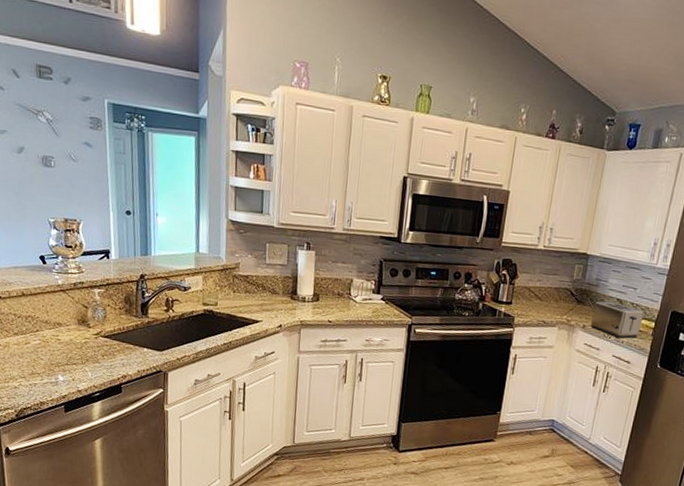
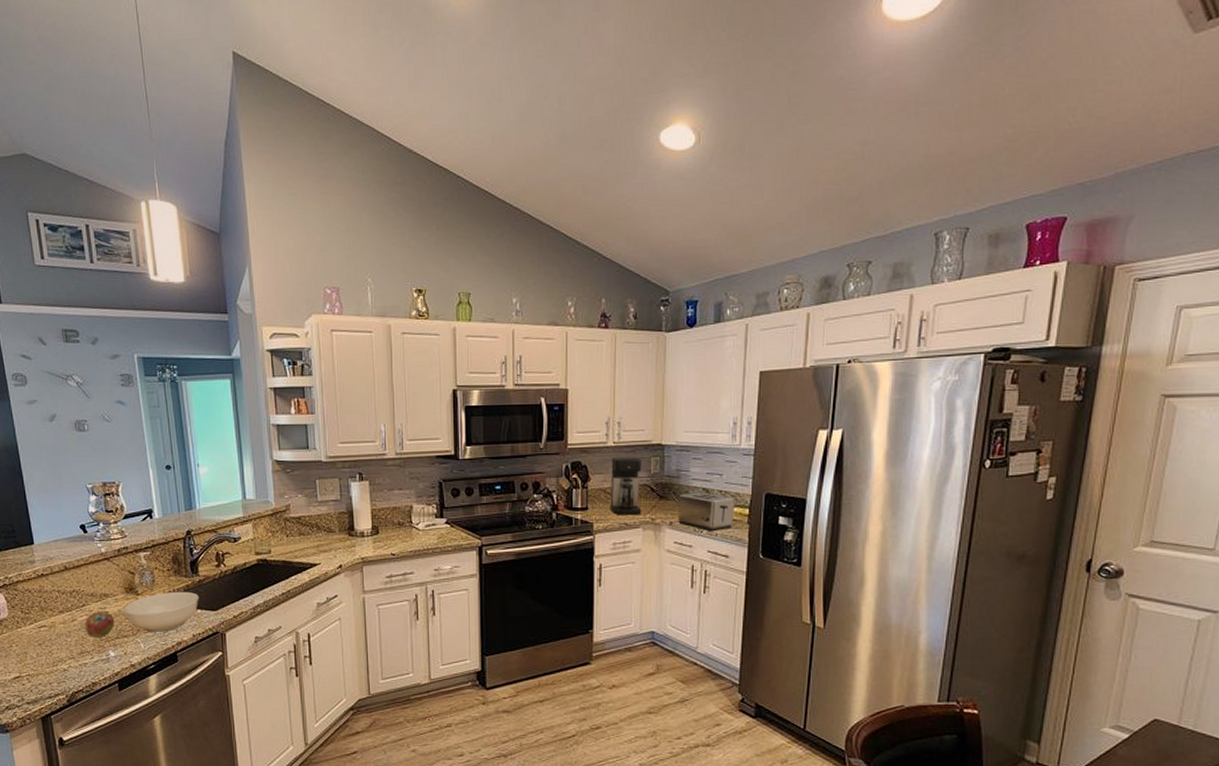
fruit: none [37,338,66,363] -> present [84,612,115,638]
bowl: none [75,328,147,364] -> present [123,591,199,632]
coffee maker: none [531,259,567,315] -> present [610,456,642,515]

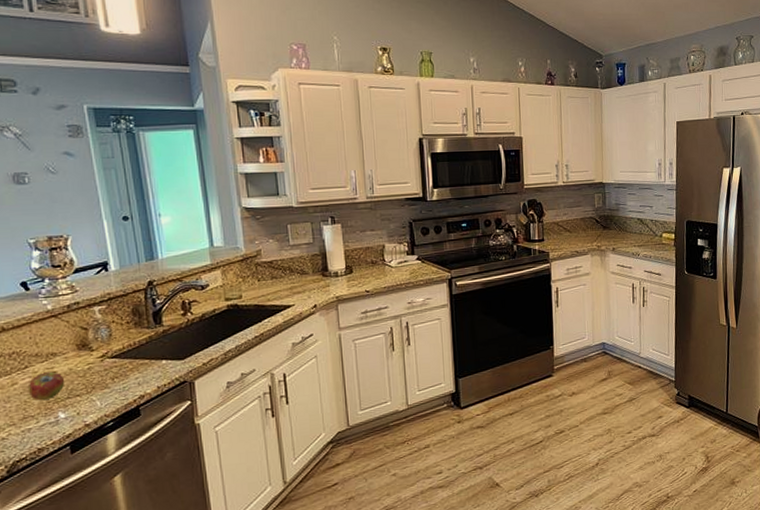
bowl: present [123,591,199,632] -> none [75,343,164,389]
coffee maker: present [610,456,642,515] -> none [562,194,589,245]
toaster: present [678,492,735,532] -> none [618,222,663,255]

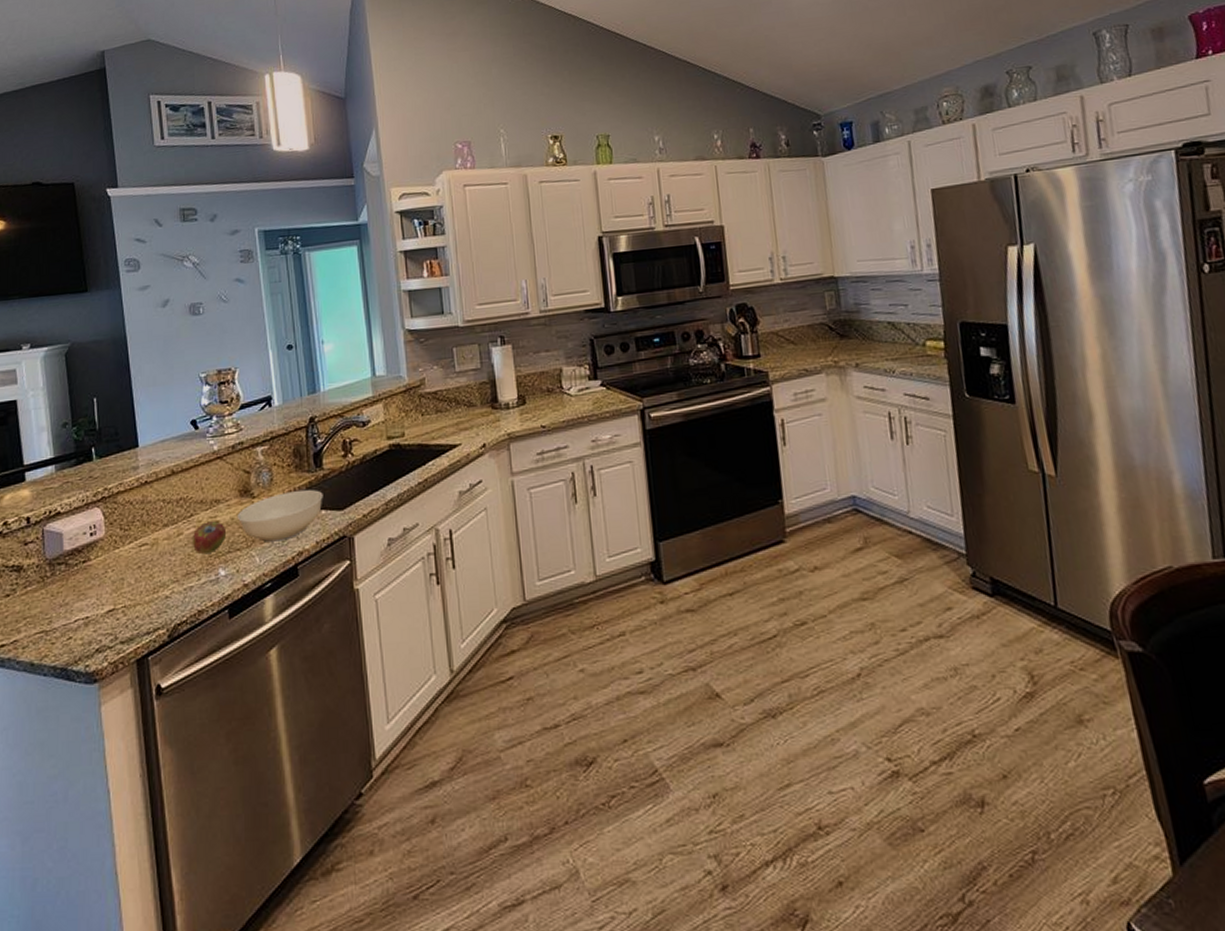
bowl: none [75,343,164,389] -> present [237,489,323,542]

